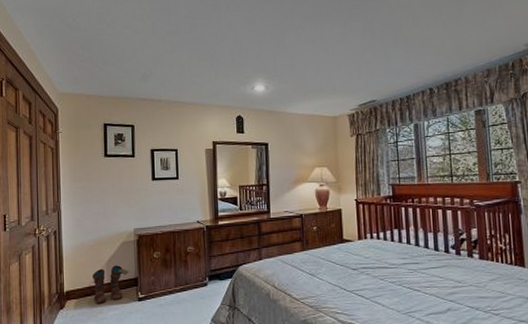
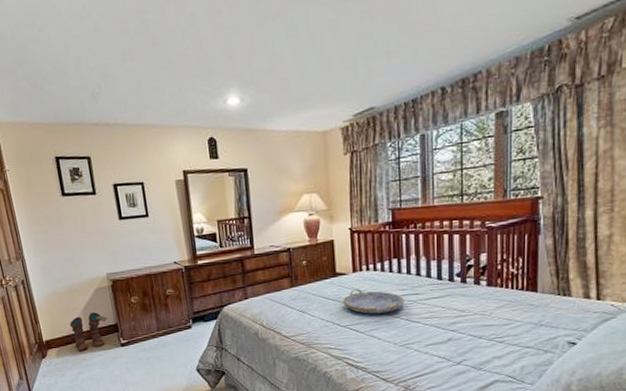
serving tray: none [349,255,406,281] -> present [343,289,405,314]

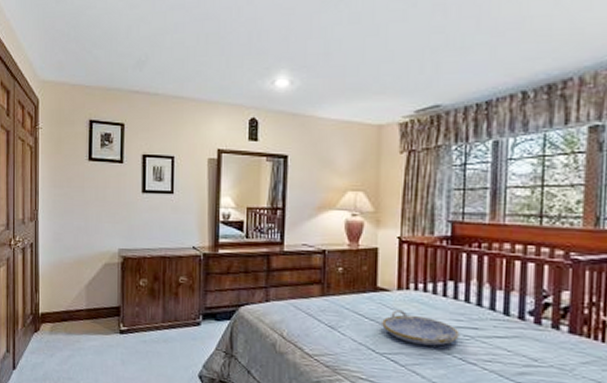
boots: present [69,312,109,352] -> none [69,289,112,333]

